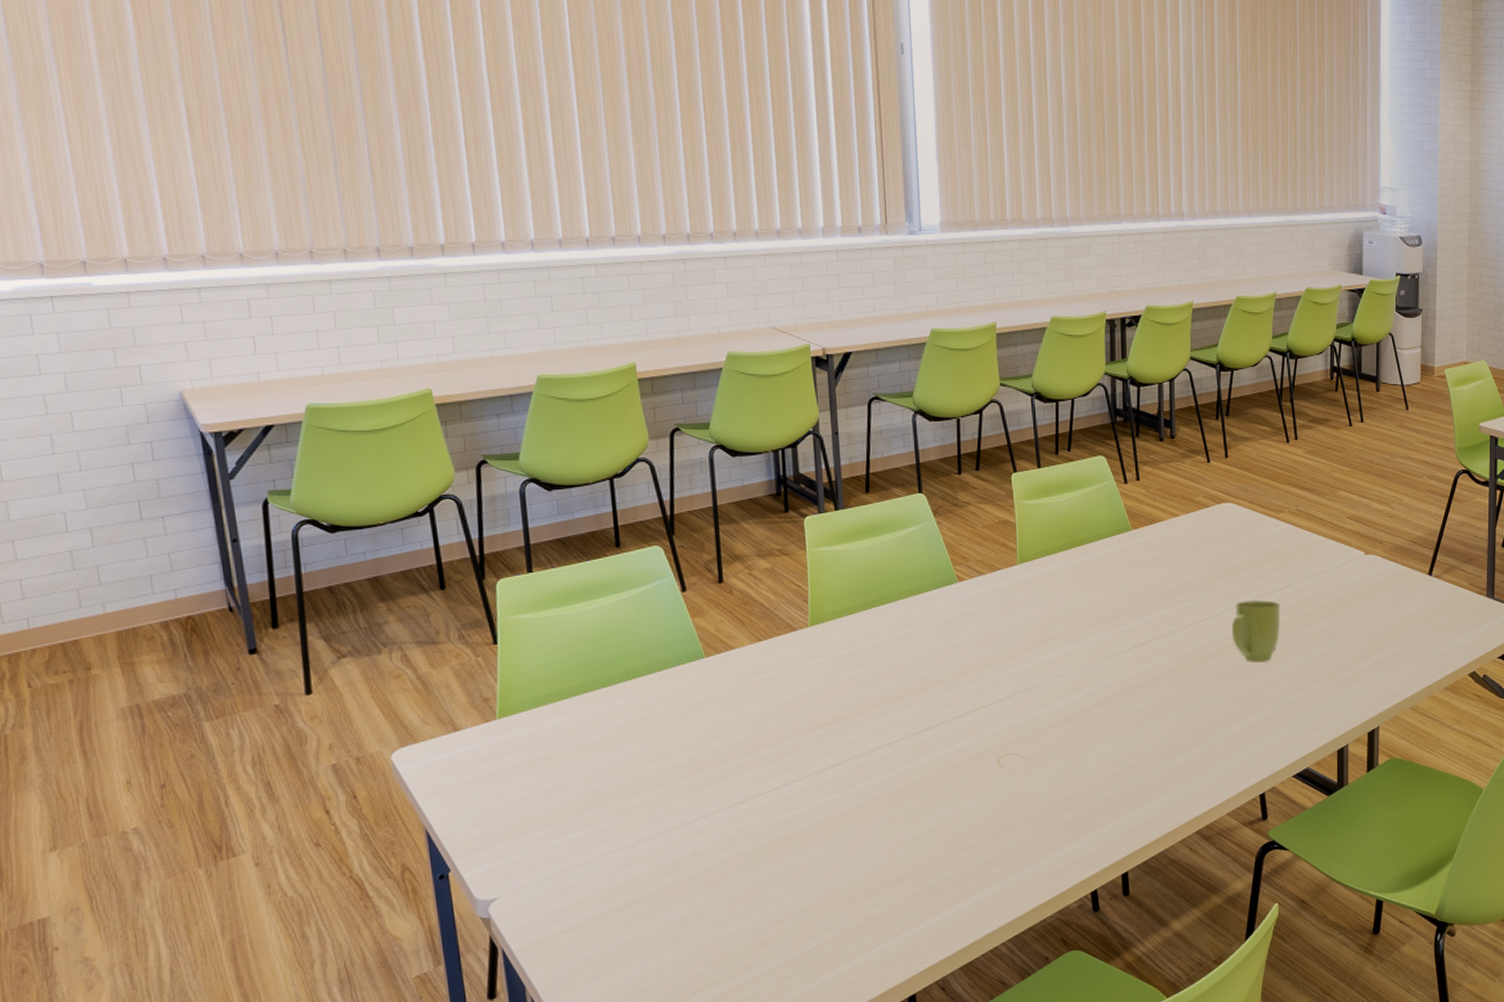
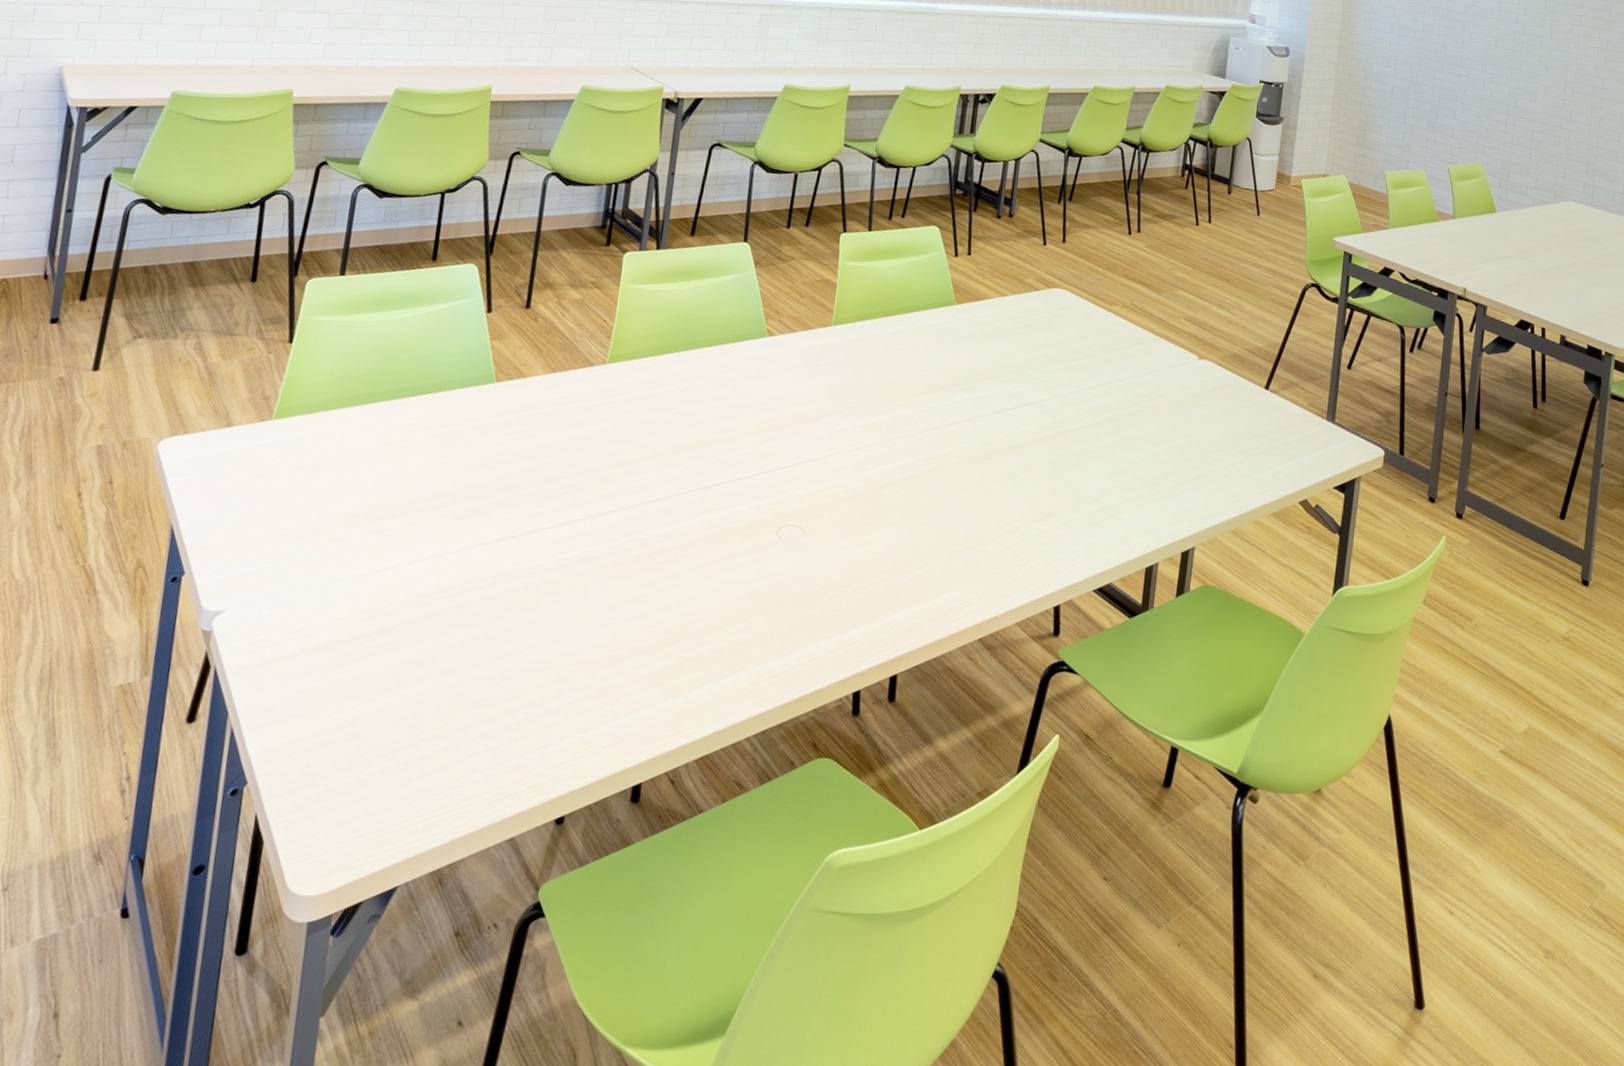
mug: present [1231,599,1281,663] -> none [1045,392,1102,461]

